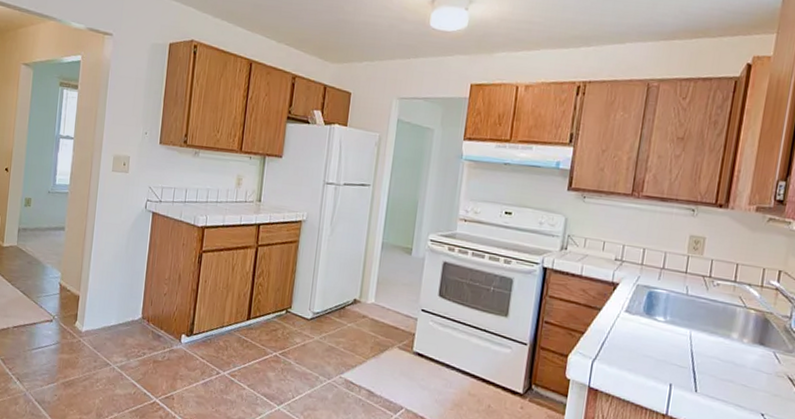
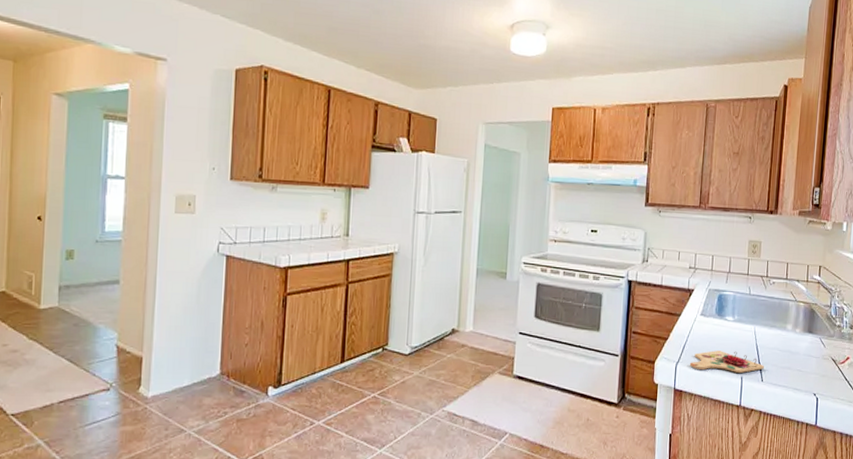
cutting board: none [608,351,701,380] -> present [689,350,765,373]

